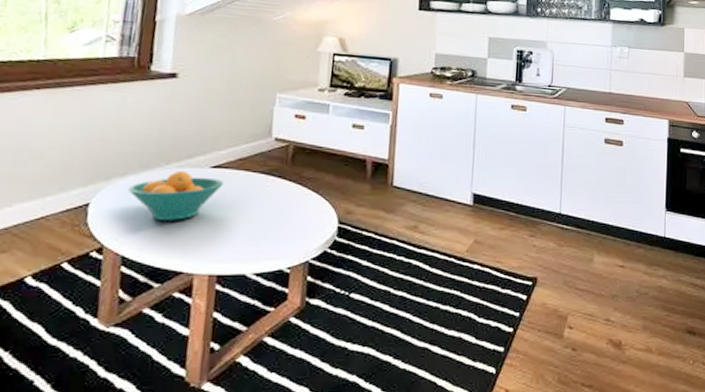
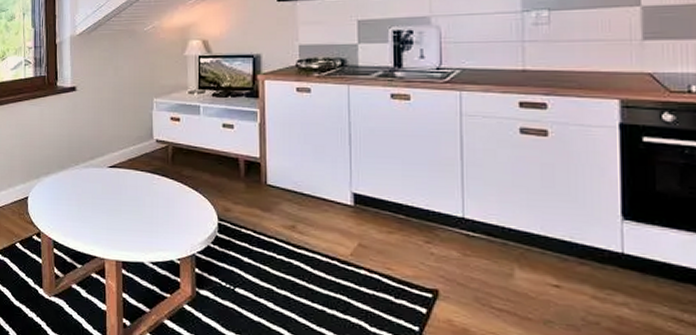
fruit bowl: present [128,170,224,221] -> none [52,169,120,213]

